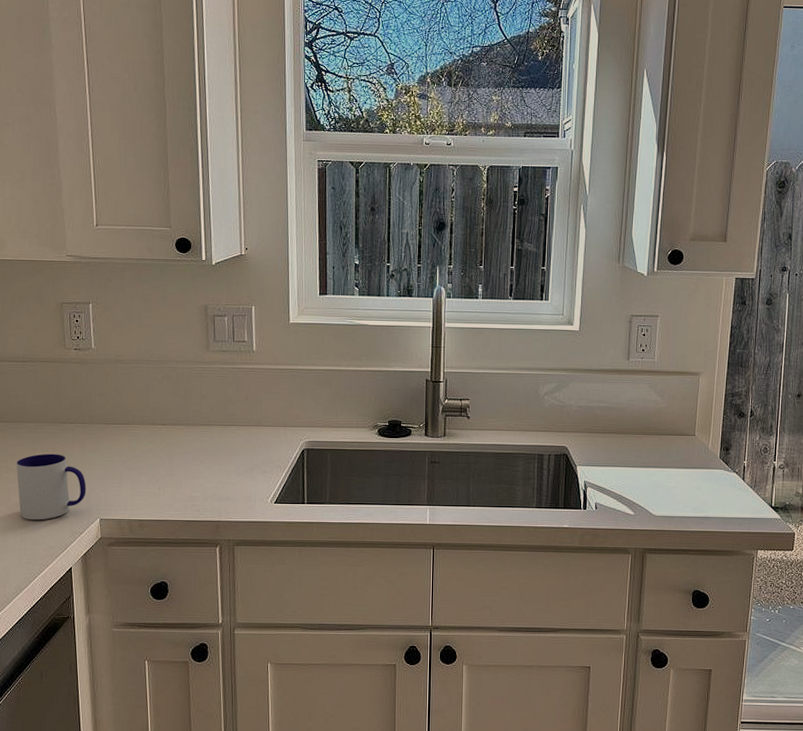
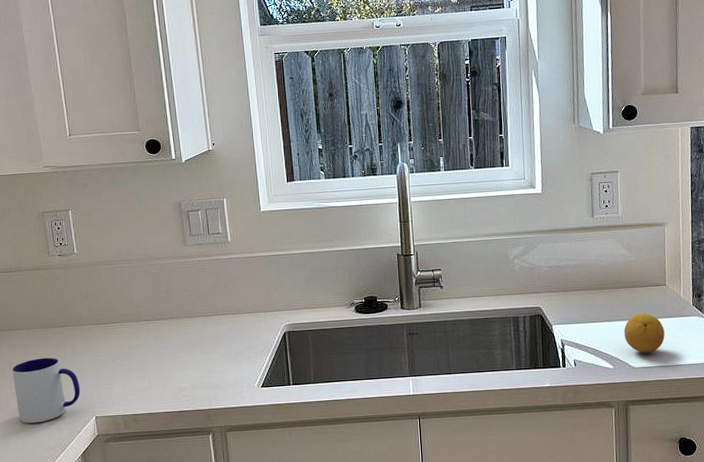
fruit: none [648,461,689,502] -> present [624,313,665,353]

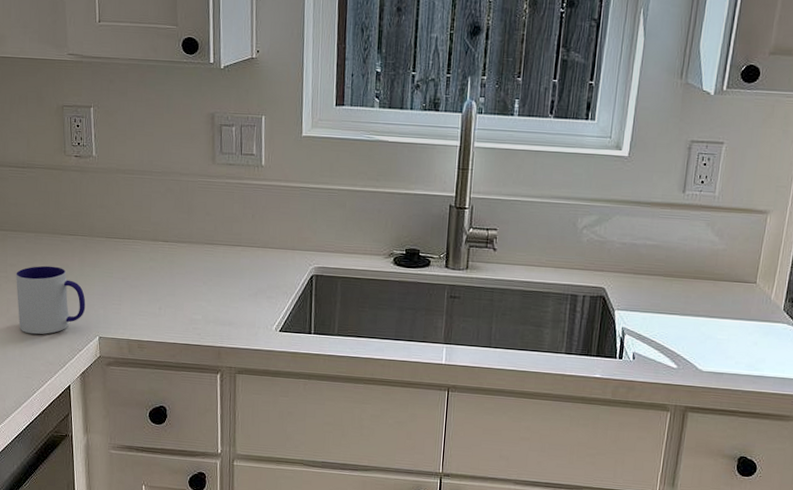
fruit: present [624,313,665,353] -> none [696,310,745,357]

